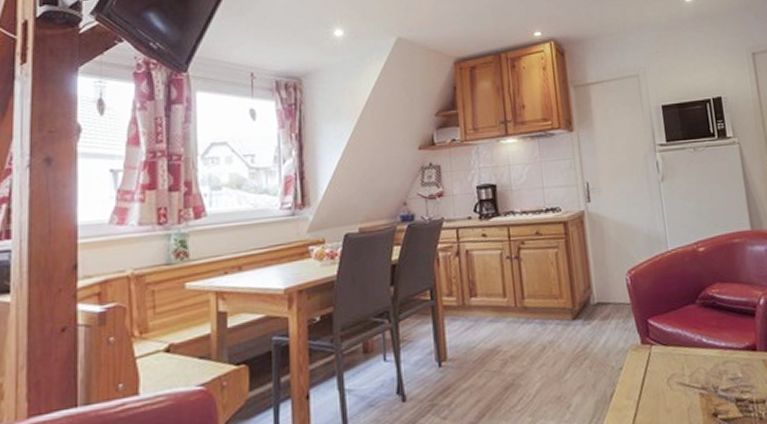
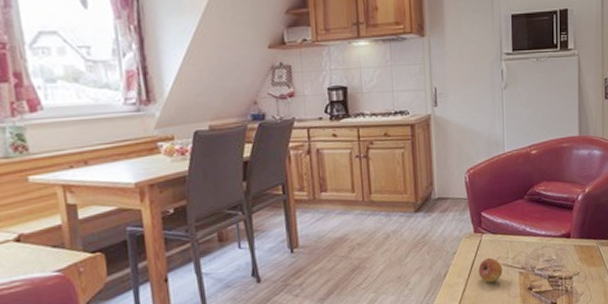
fruit: none [650,374,679,407] -> present [478,257,503,283]

